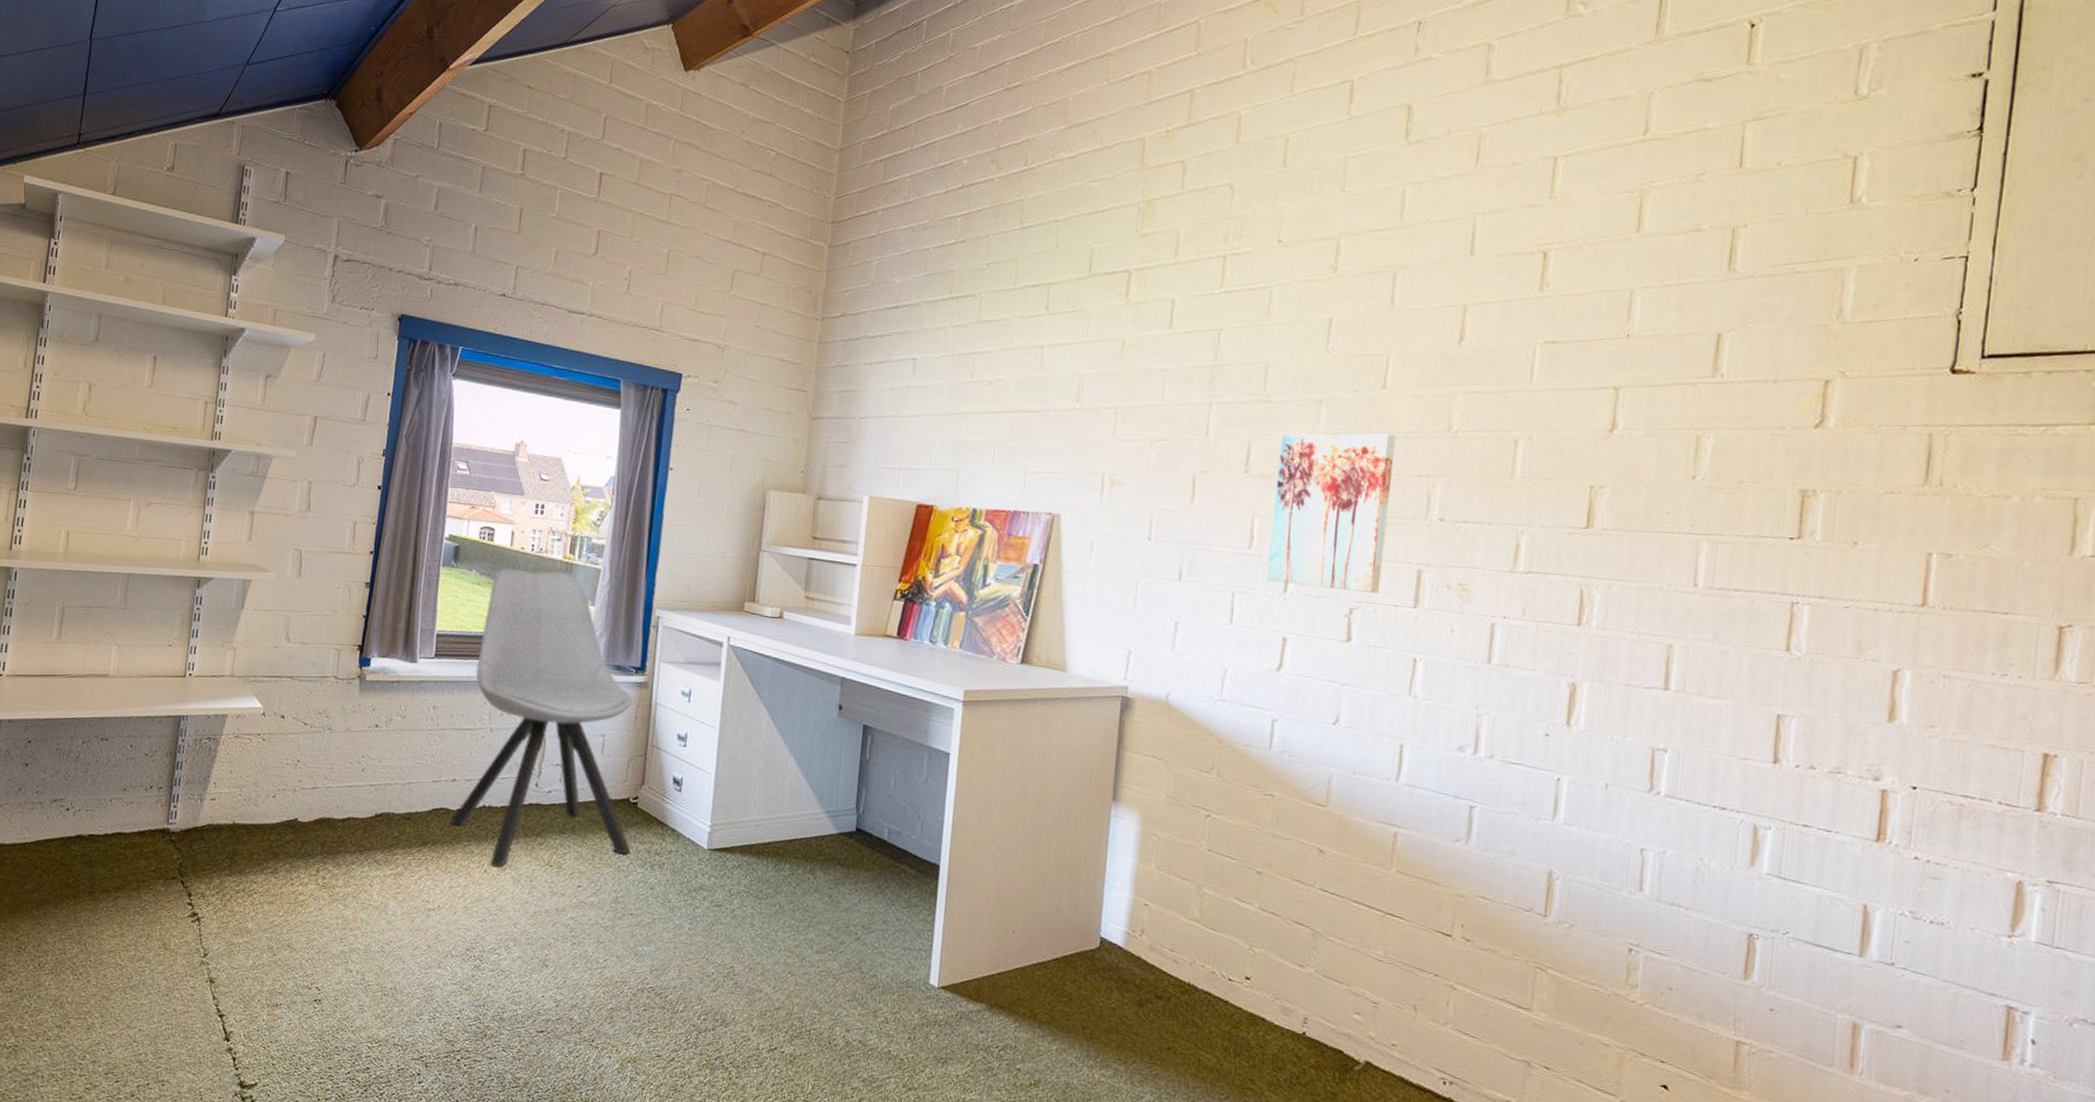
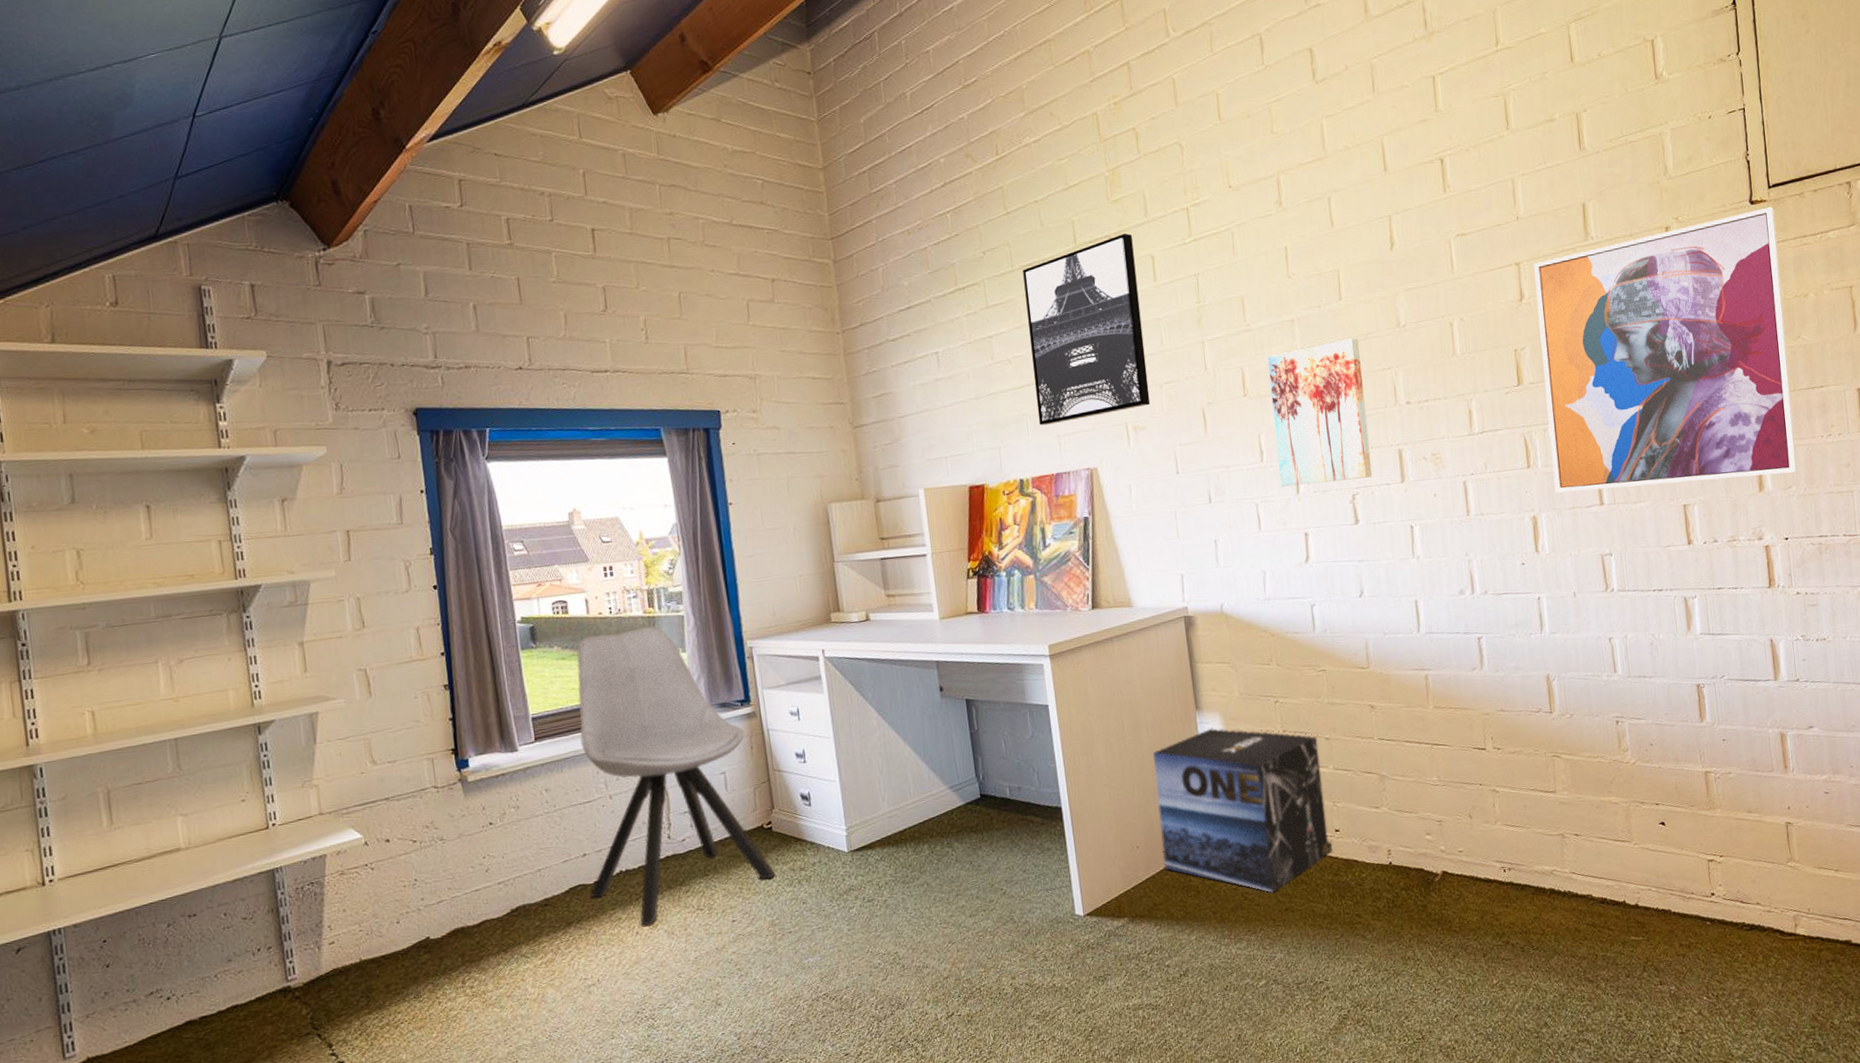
wall art: none [1007,271,1155,460] -> present [1023,233,1151,426]
cardboard box: none [1038,825,1249,1026] -> present [1152,727,1333,893]
wall art: none [1607,380,1984,710] -> present [1534,206,1798,493]

